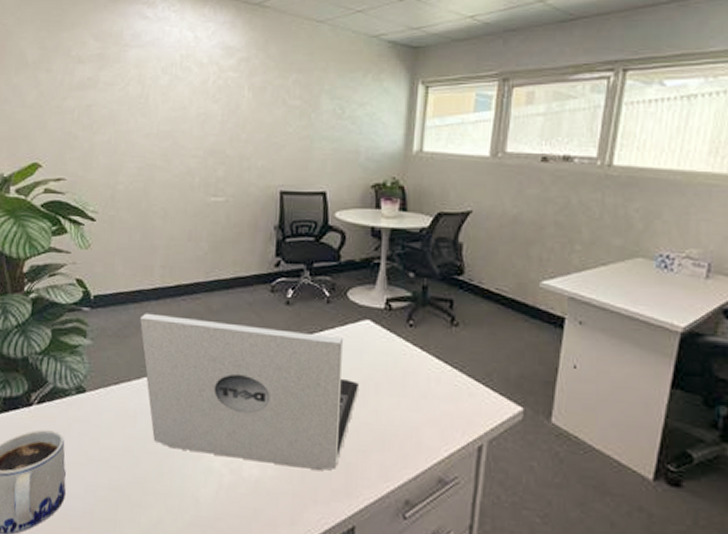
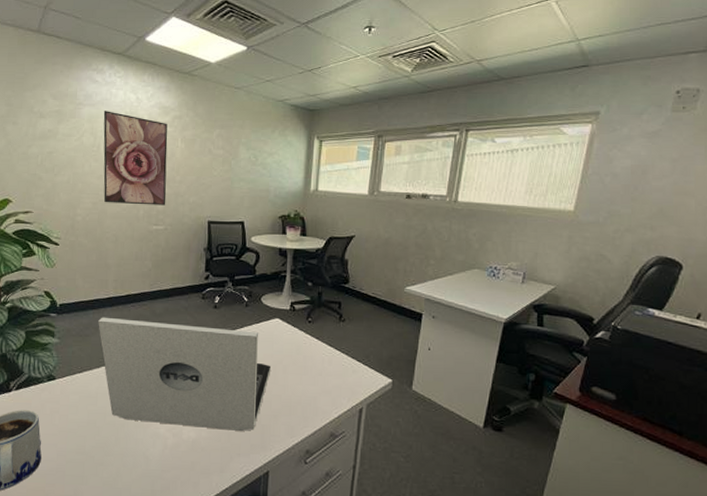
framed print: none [151,53,232,171] -> present [103,111,168,206]

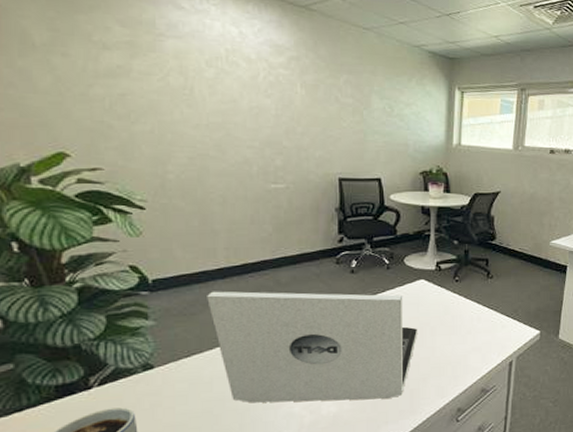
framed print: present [103,111,168,206] -> none [195,45,286,161]

